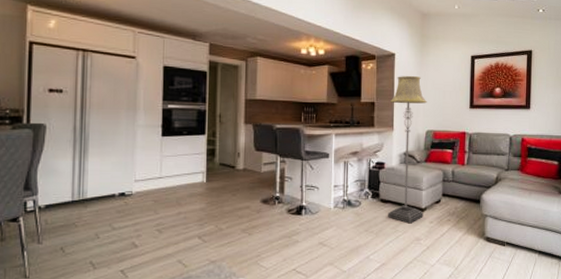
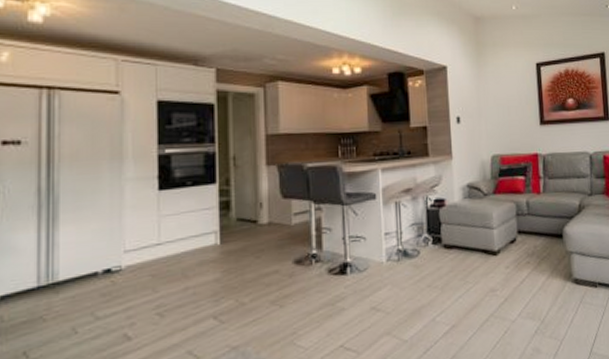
floor lamp: present [388,75,427,224] -> none [446,90,497,272]

